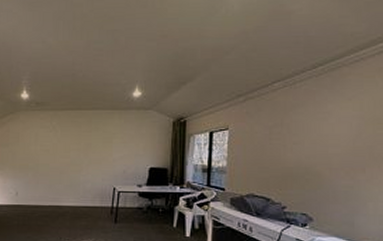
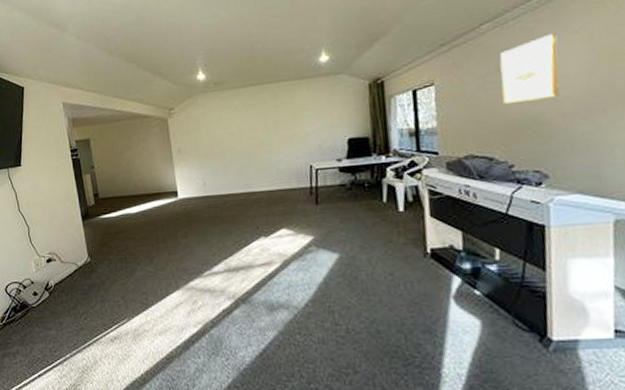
wall art: none [284,98,334,154] -> present [499,33,560,105]

